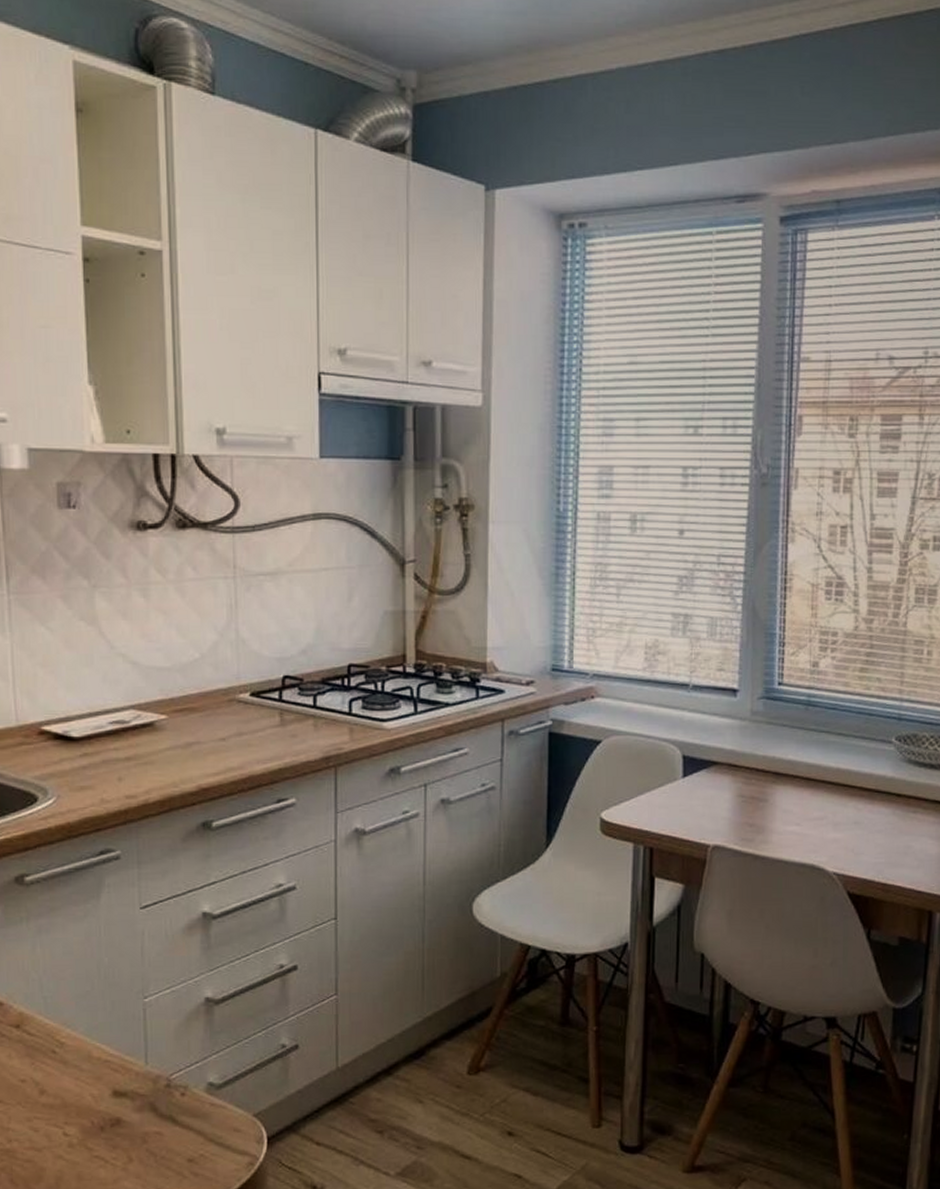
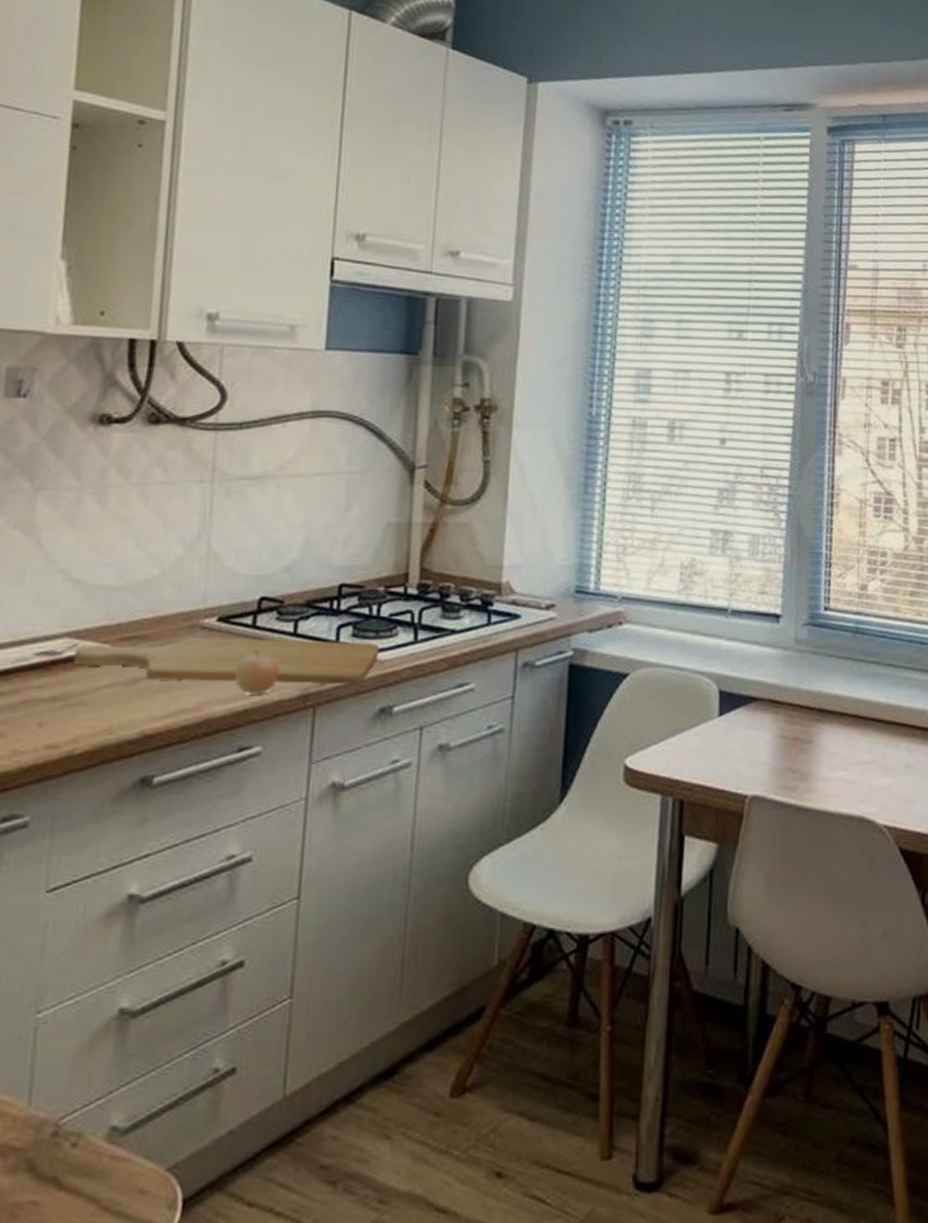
chopping board: none [139,709,386,748] -> present [74,638,380,684]
fruit: none [268,719,304,757] -> present [234,649,280,695]

